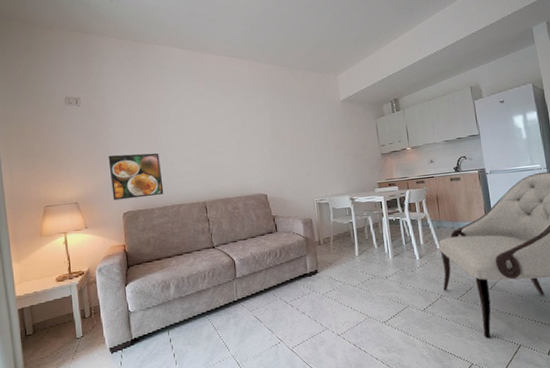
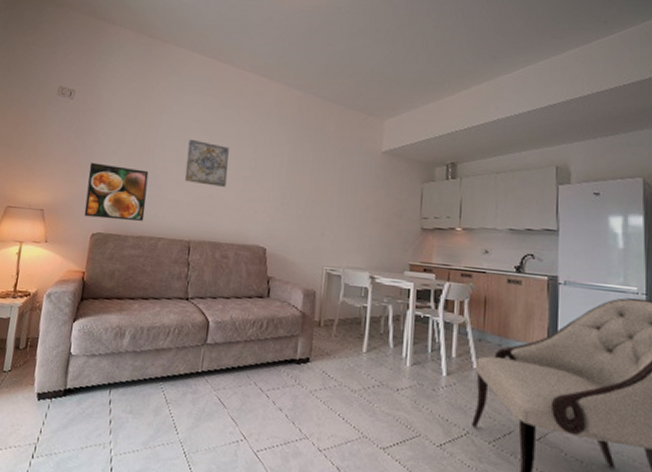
wall art: none [185,119,225,156] -> present [184,139,229,187]

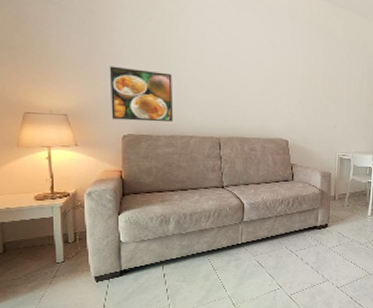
wall art: present [184,139,229,187] -> none [207,41,249,88]

